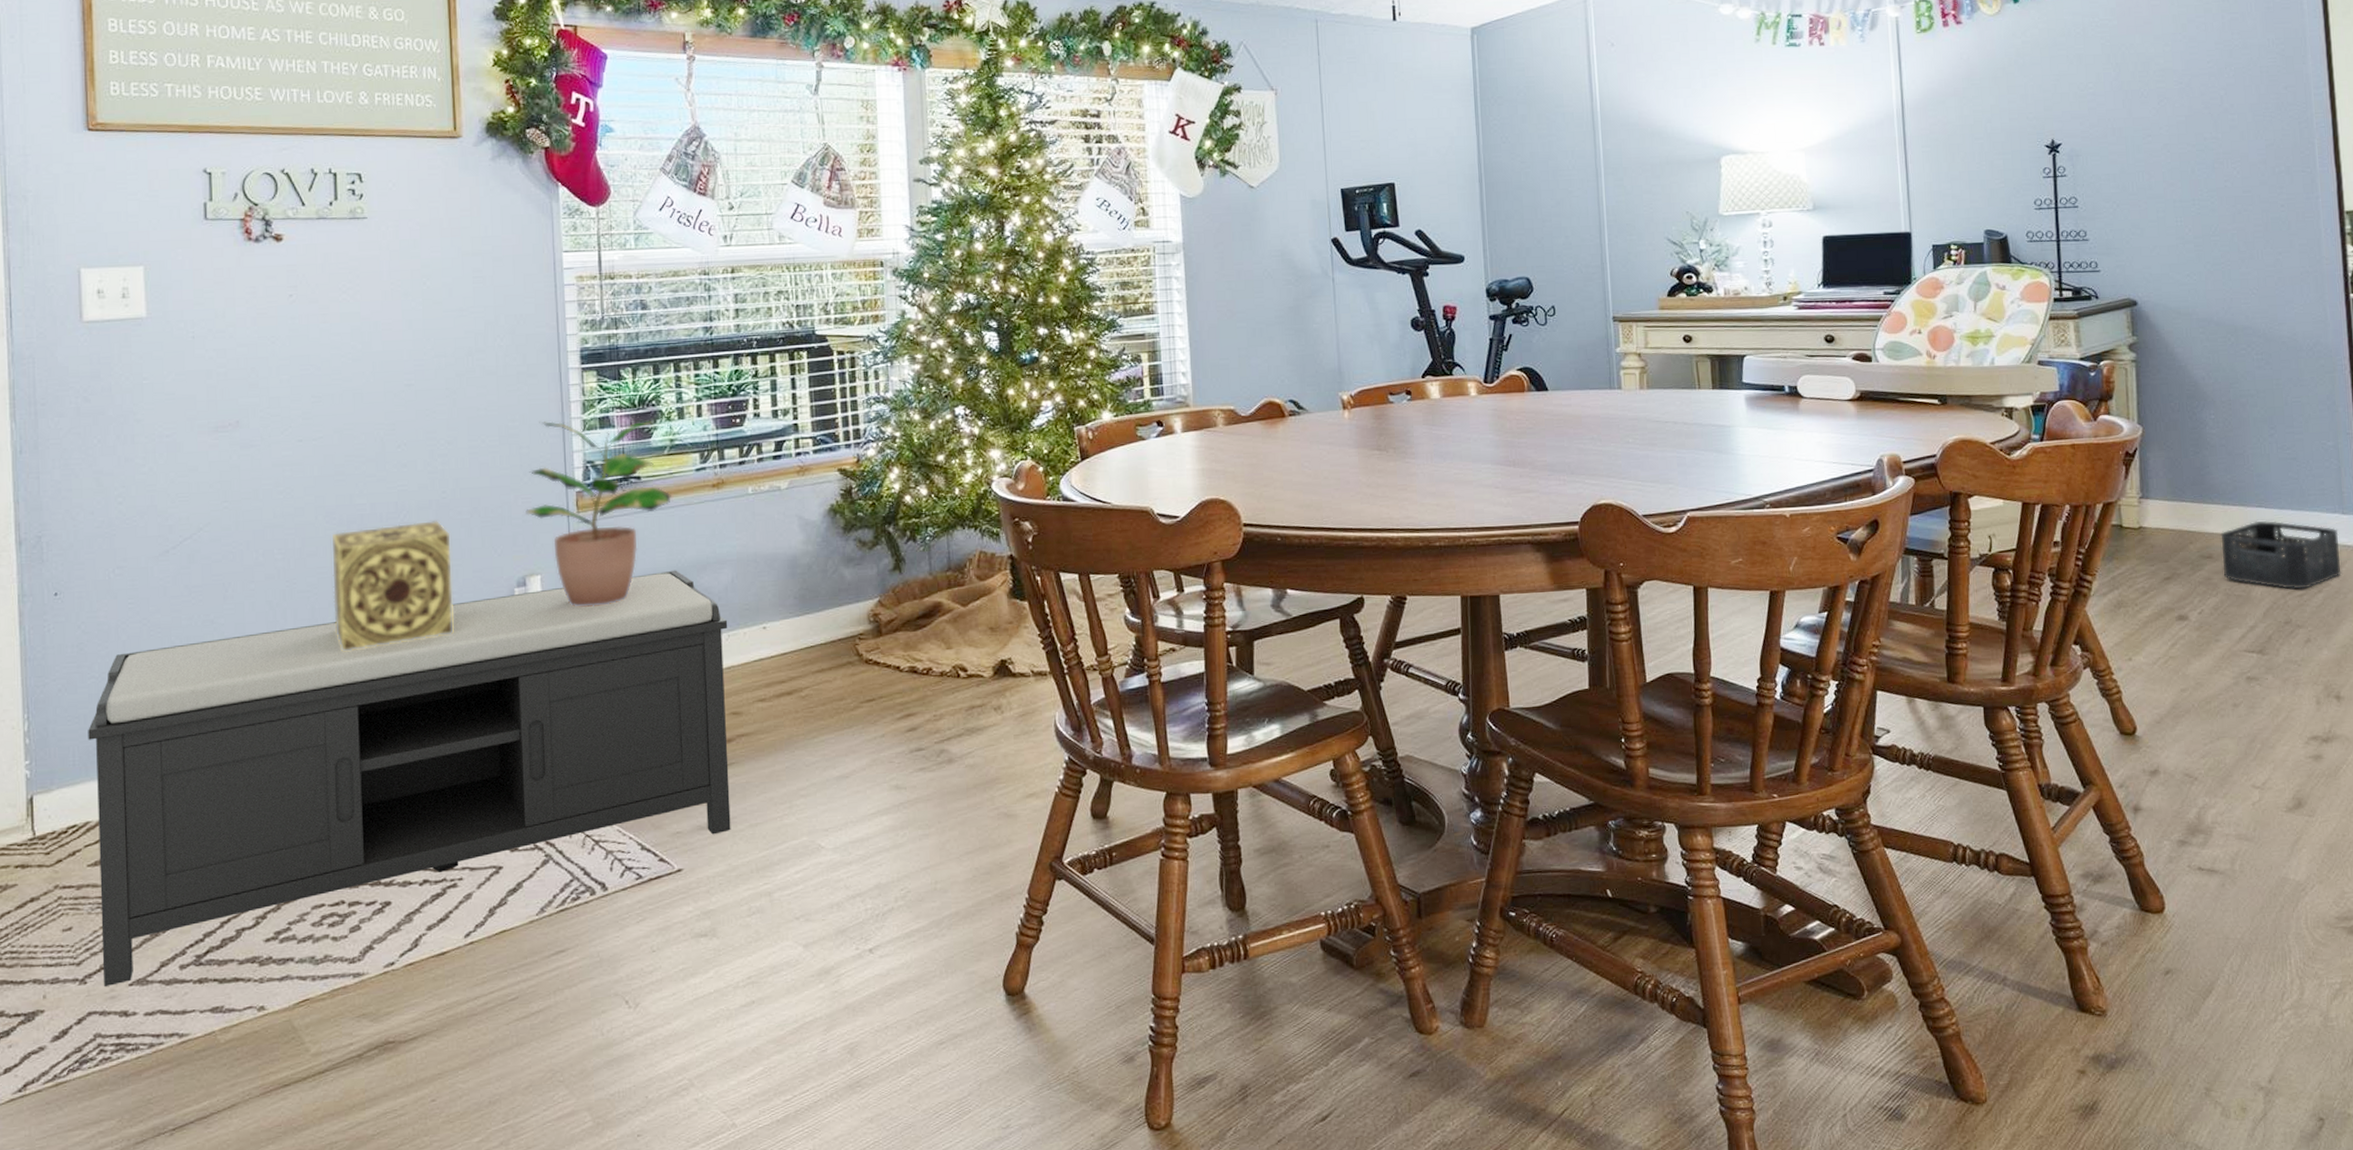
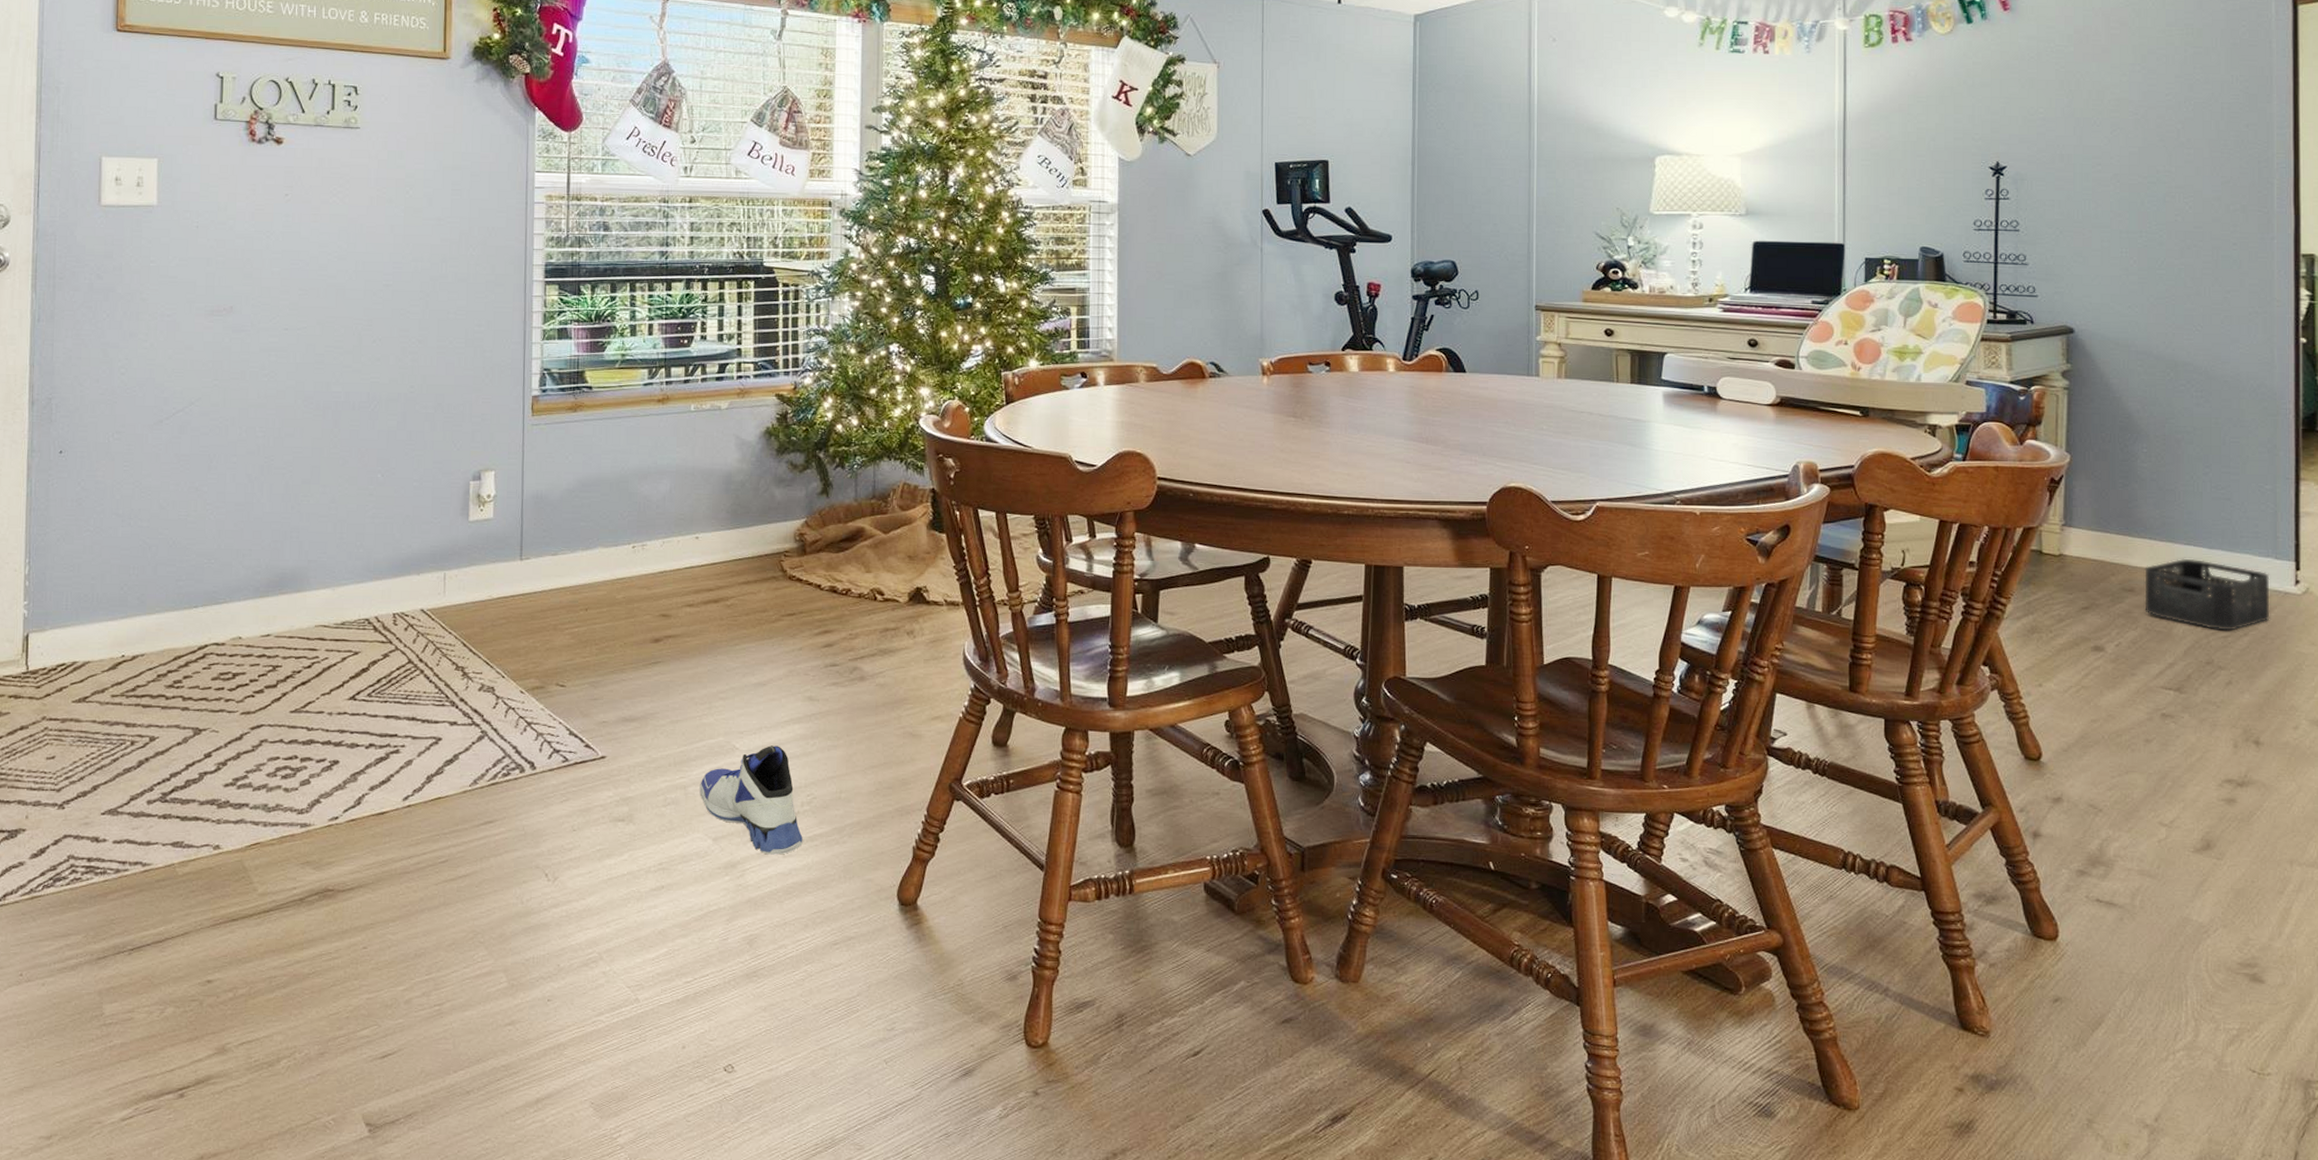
bench: present [88,570,731,986] -> none [80,476,664,813]
decorative box: present [333,519,454,652] -> none [306,412,415,527]
potted plant: present [525,420,671,607] -> none [485,329,619,504]
sneaker: none [785,840,900,957] -> present [699,745,803,855]

